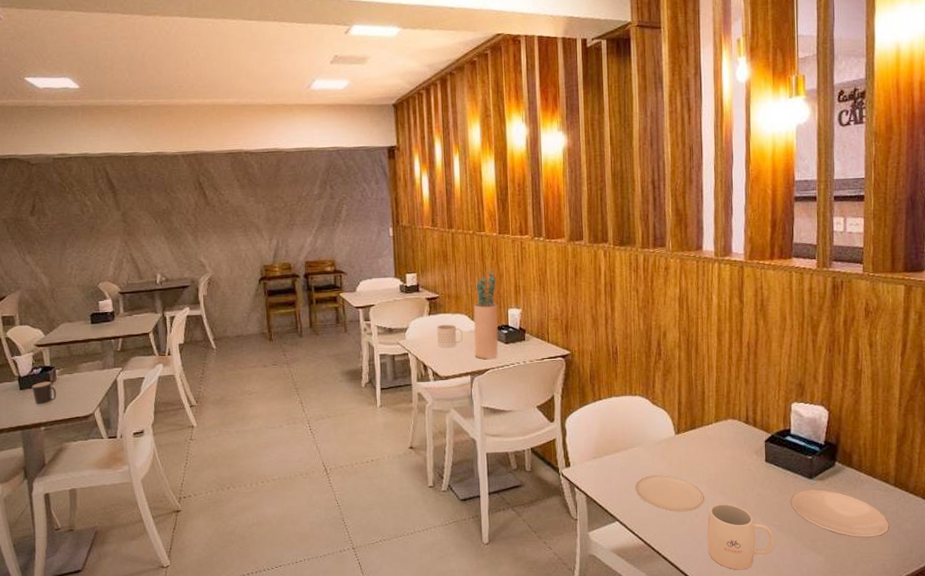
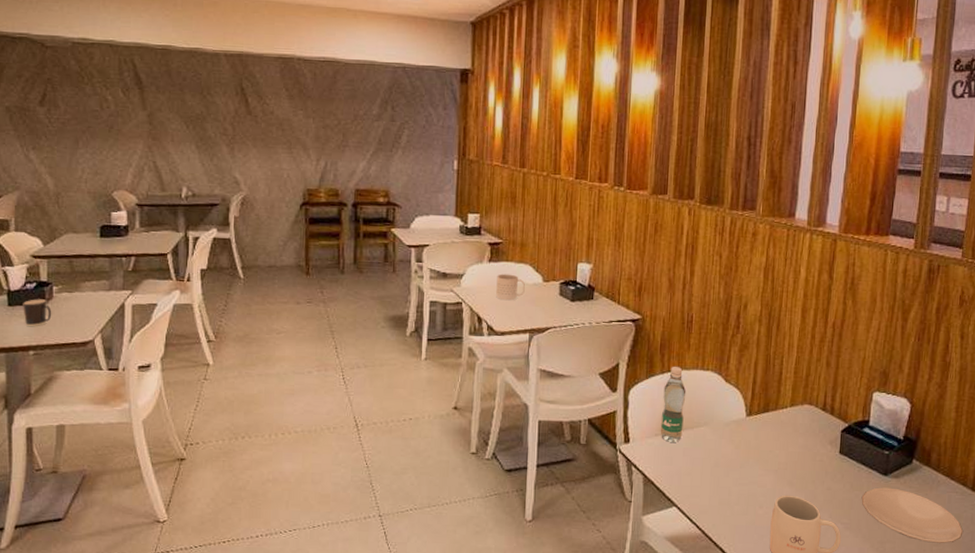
vase: present [473,266,499,360] -> none [536,213,568,317]
bottle: none [597,394,618,463] -> present [660,366,687,442]
plate: present [635,474,705,512] -> none [697,458,772,502]

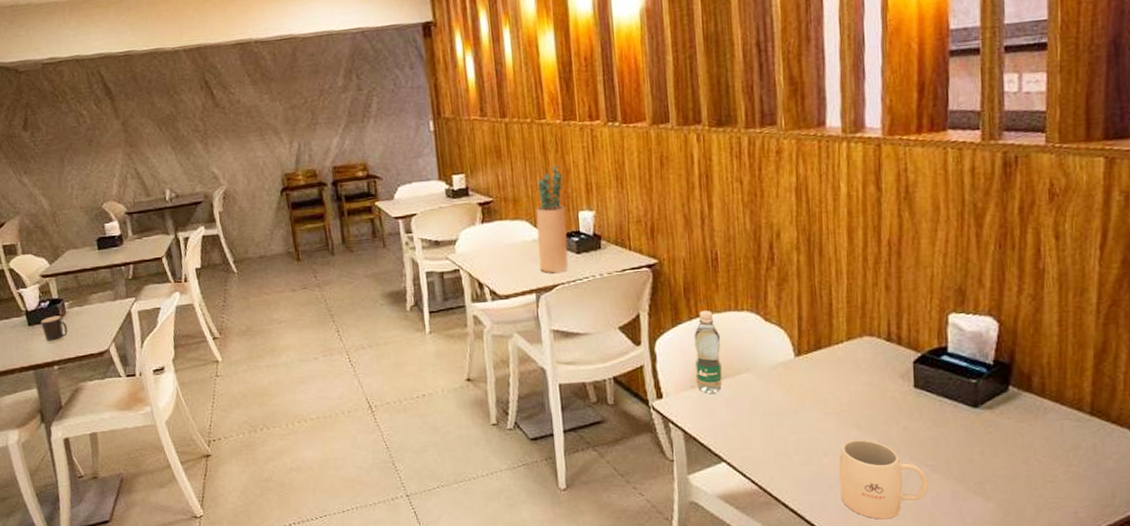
mug: present [496,274,525,301] -> none [492,233,525,262]
vase: none [536,213,568,317] -> present [535,160,568,274]
saucer: present [861,487,964,544] -> none [948,420,1085,480]

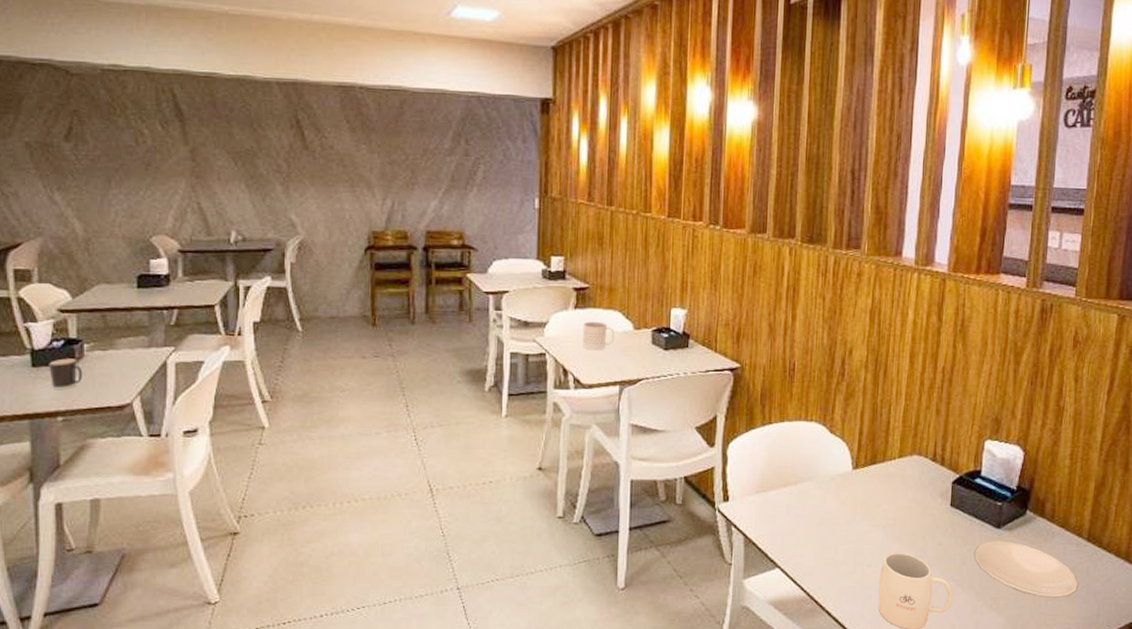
mug: none [492,233,525,262] -> present [583,321,614,351]
vase: present [535,160,568,274] -> none [626,255,661,368]
bottle: present [694,310,723,393] -> none [761,417,789,499]
saucer: none [948,420,1085,480] -> present [973,541,1079,599]

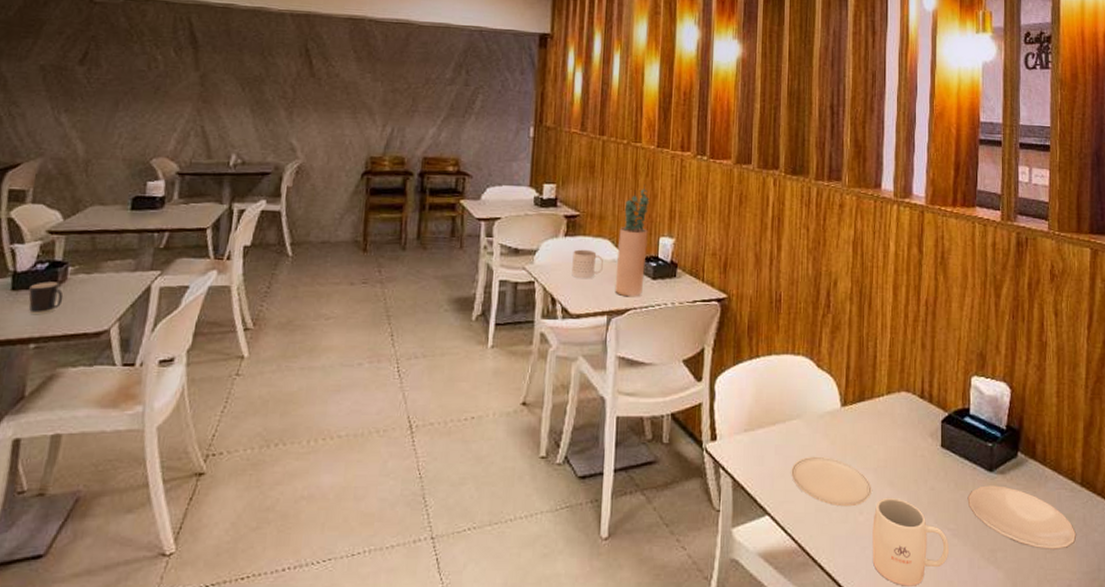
vase: none [626,255,661,368] -> present [615,184,650,297]
plate: none [801,515,880,560] -> present [791,456,872,507]

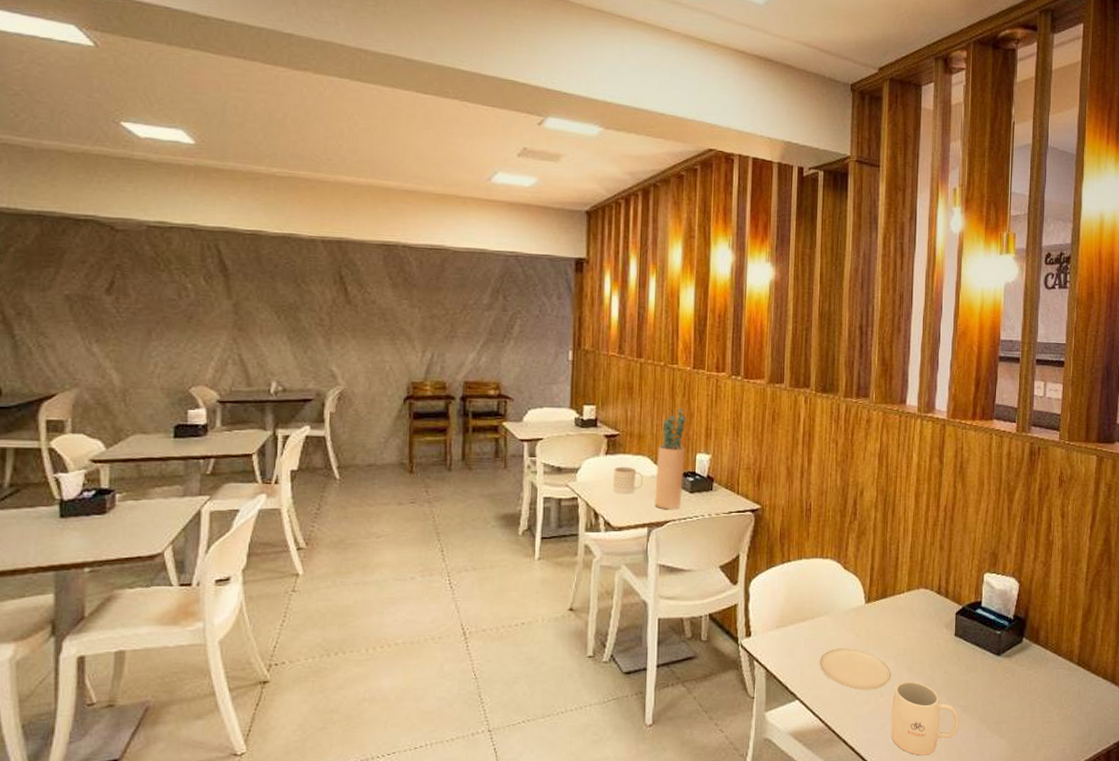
mug: present [28,281,64,315] -> none [78,509,114,541]
saucer: present [967,485,1077,551] -> none [977,667,1072,721]

